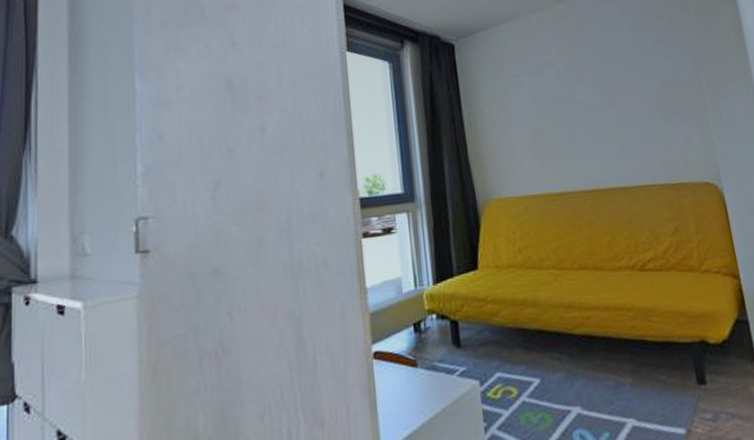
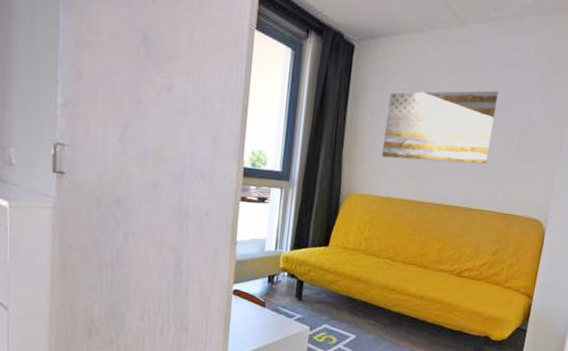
wall art: none [504,57,631,152] -> present [382,90,499,164]

